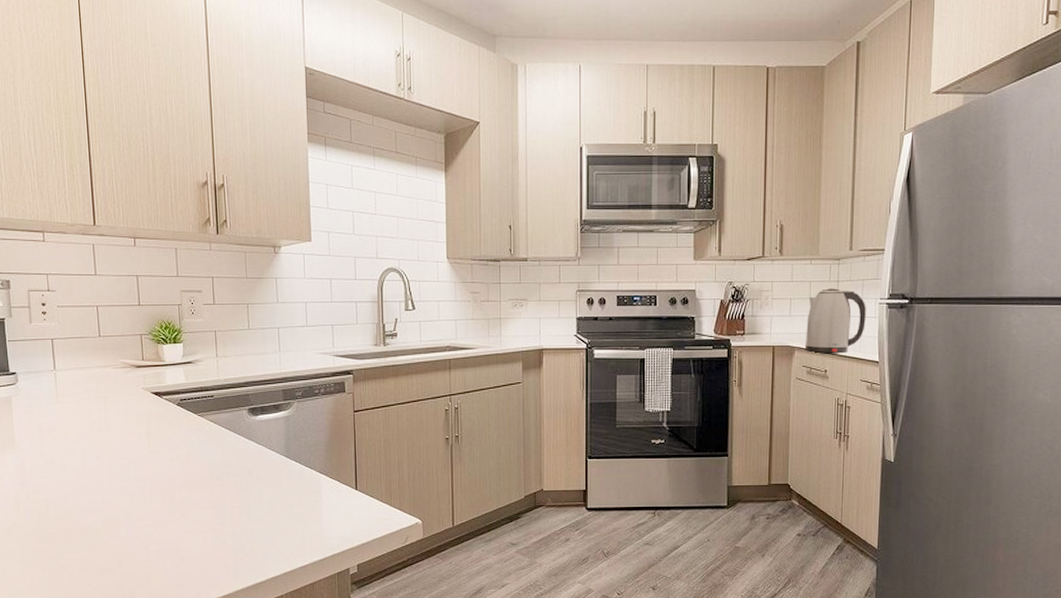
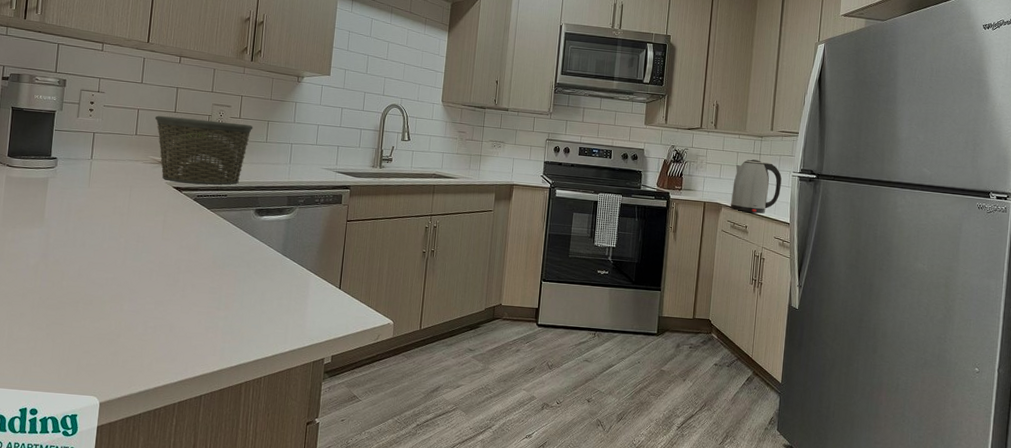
basket: none [117,310,231,387] -> present [154,115,253,185]

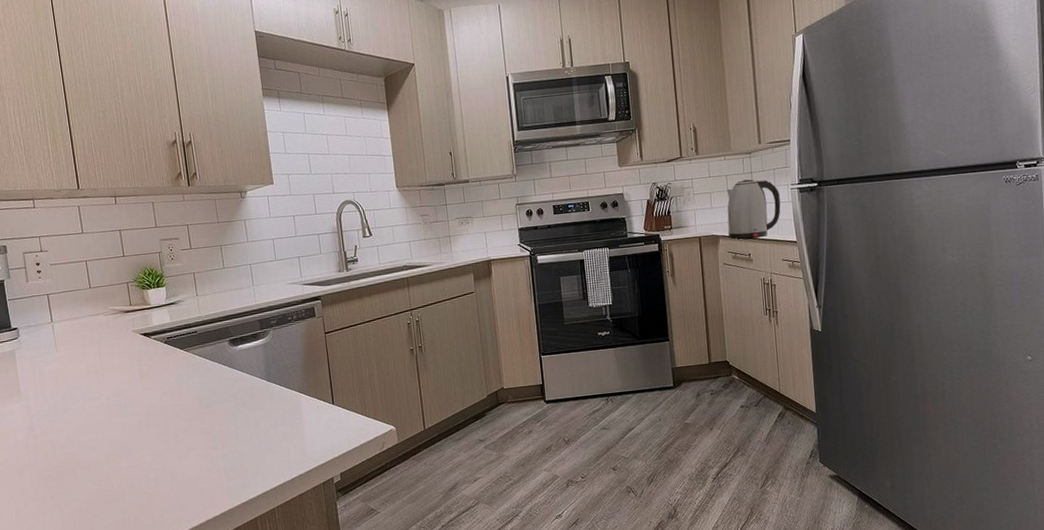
basket: present [154,115,253,185] -> none [104,254,207,329]

